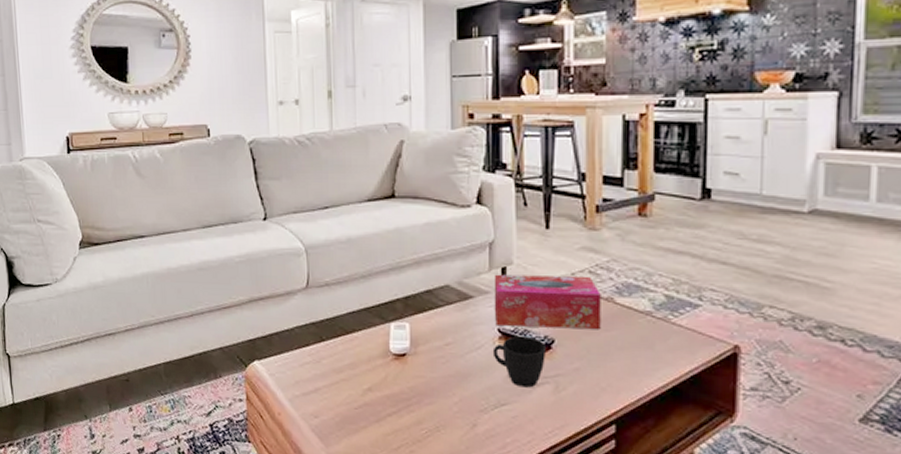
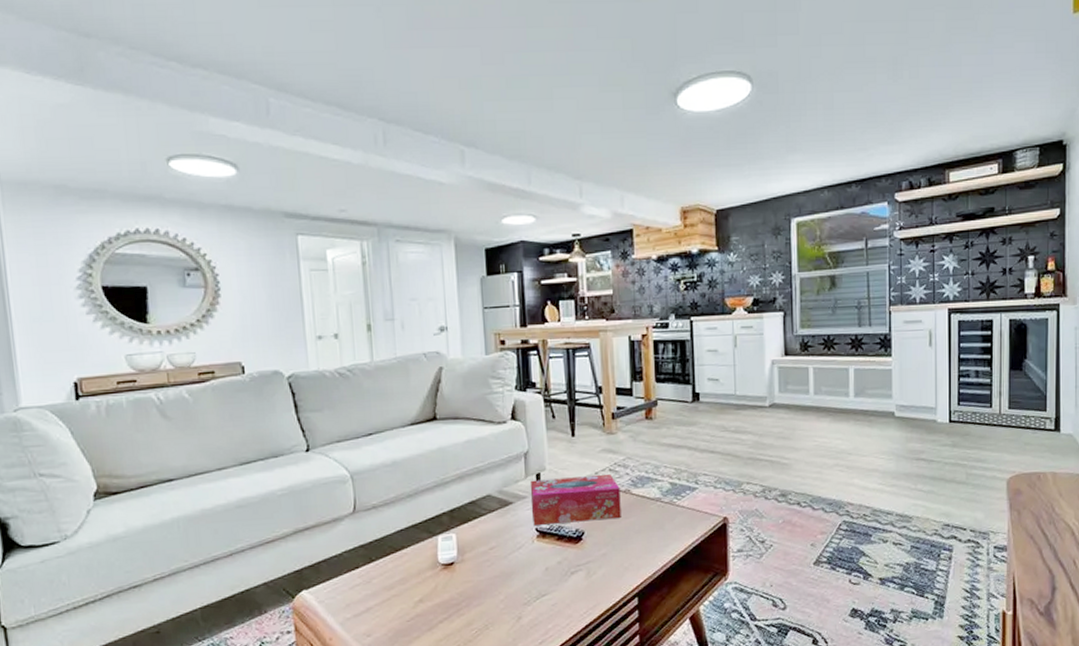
cup: present [492,335,545,388] -> none [532,532,578,578]

